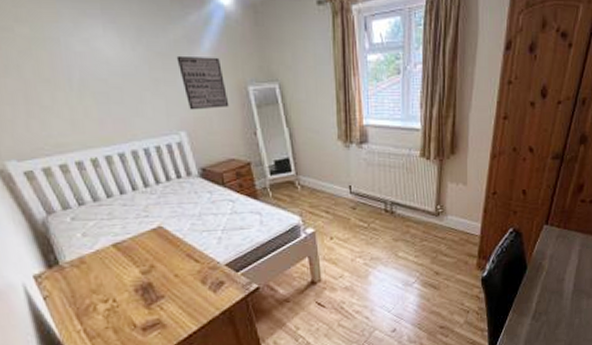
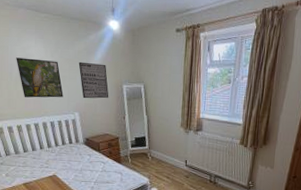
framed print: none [75,54,159,115] -> present [16,57,63,98]

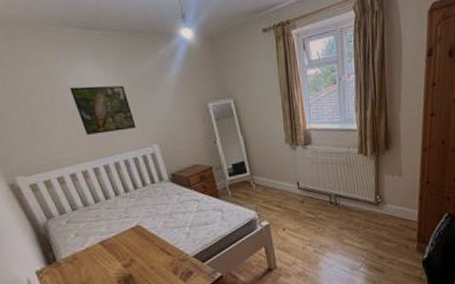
wall art: present [78,61,109,99] -> none [149,81,193,126]

